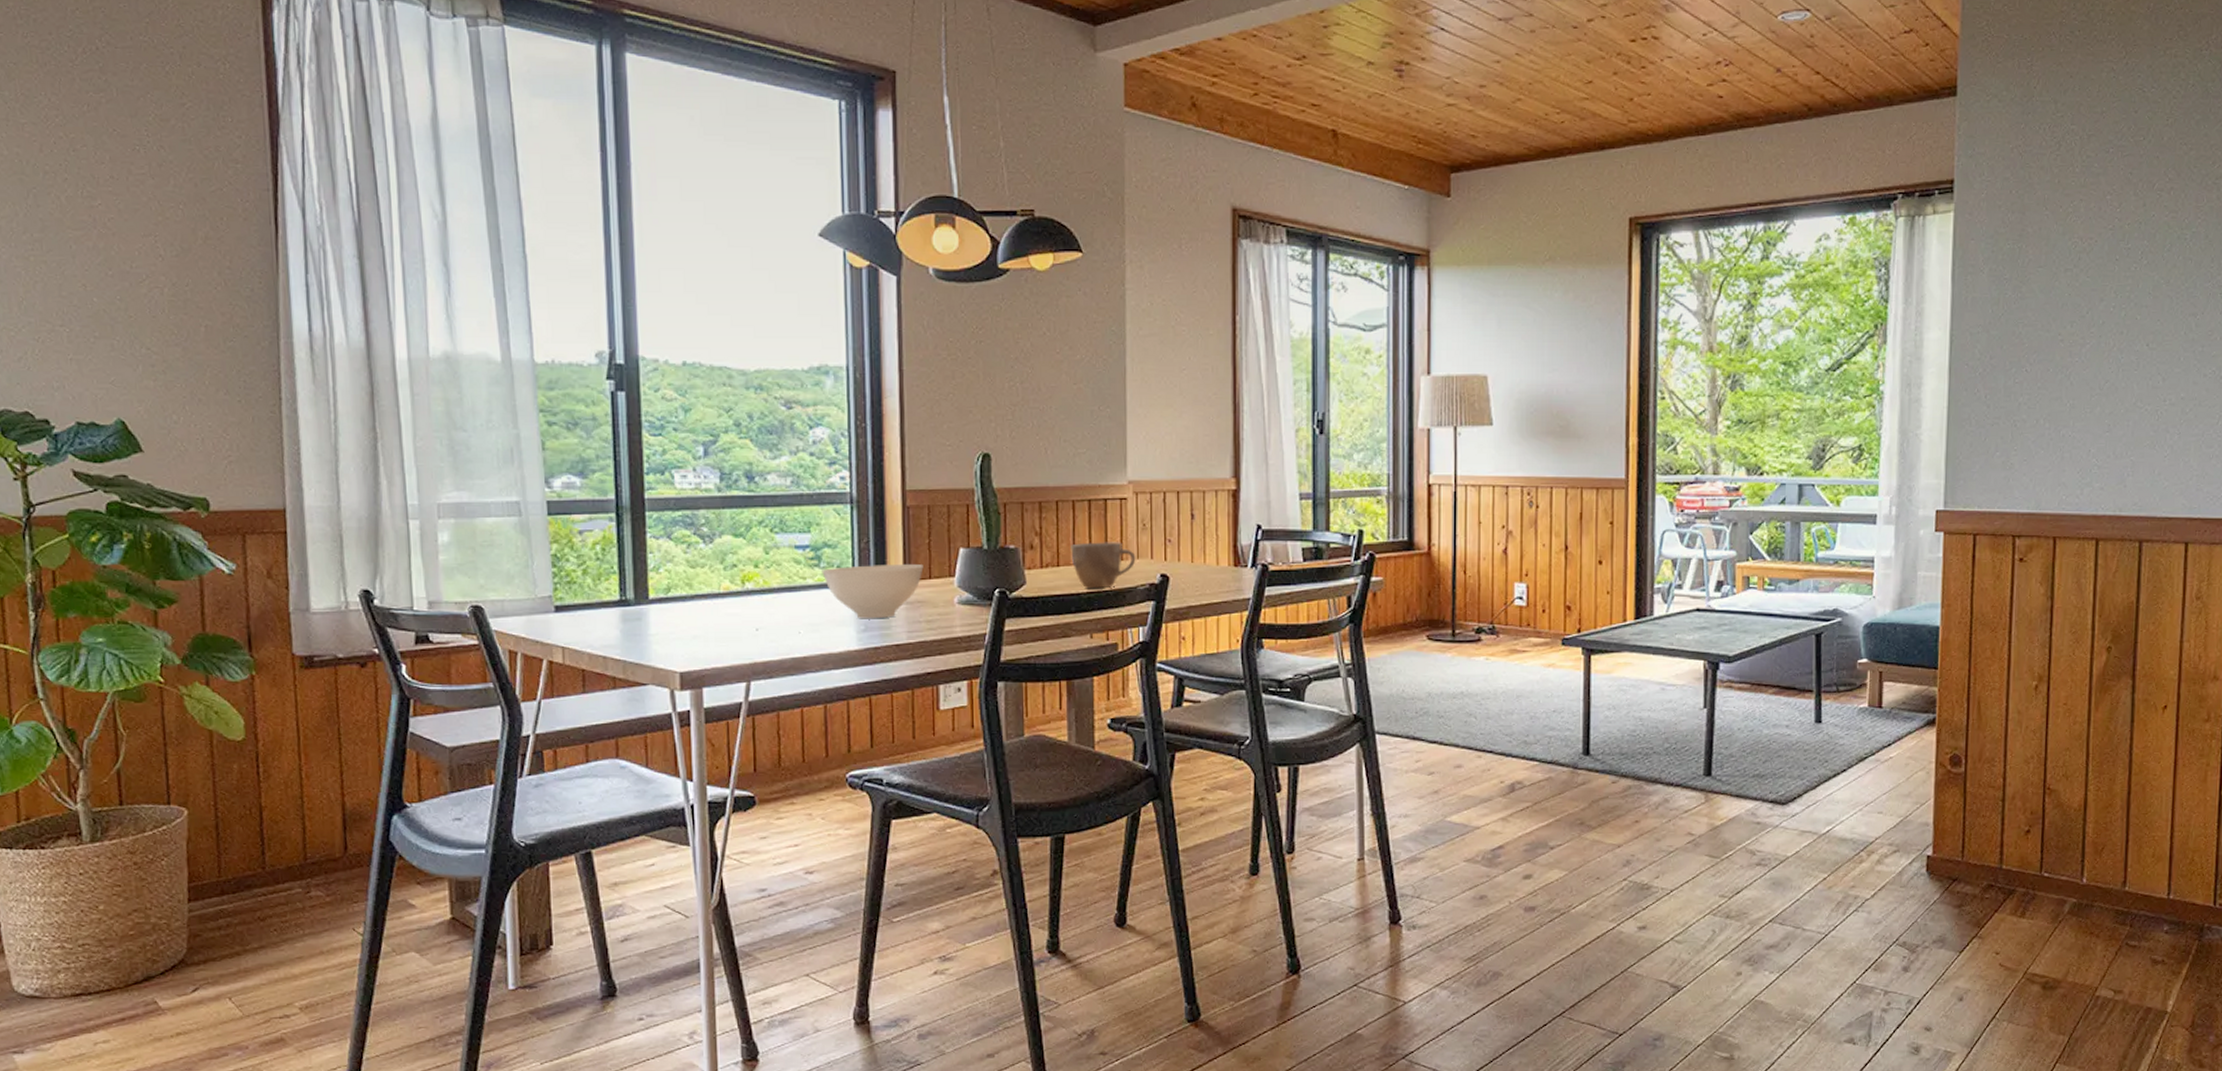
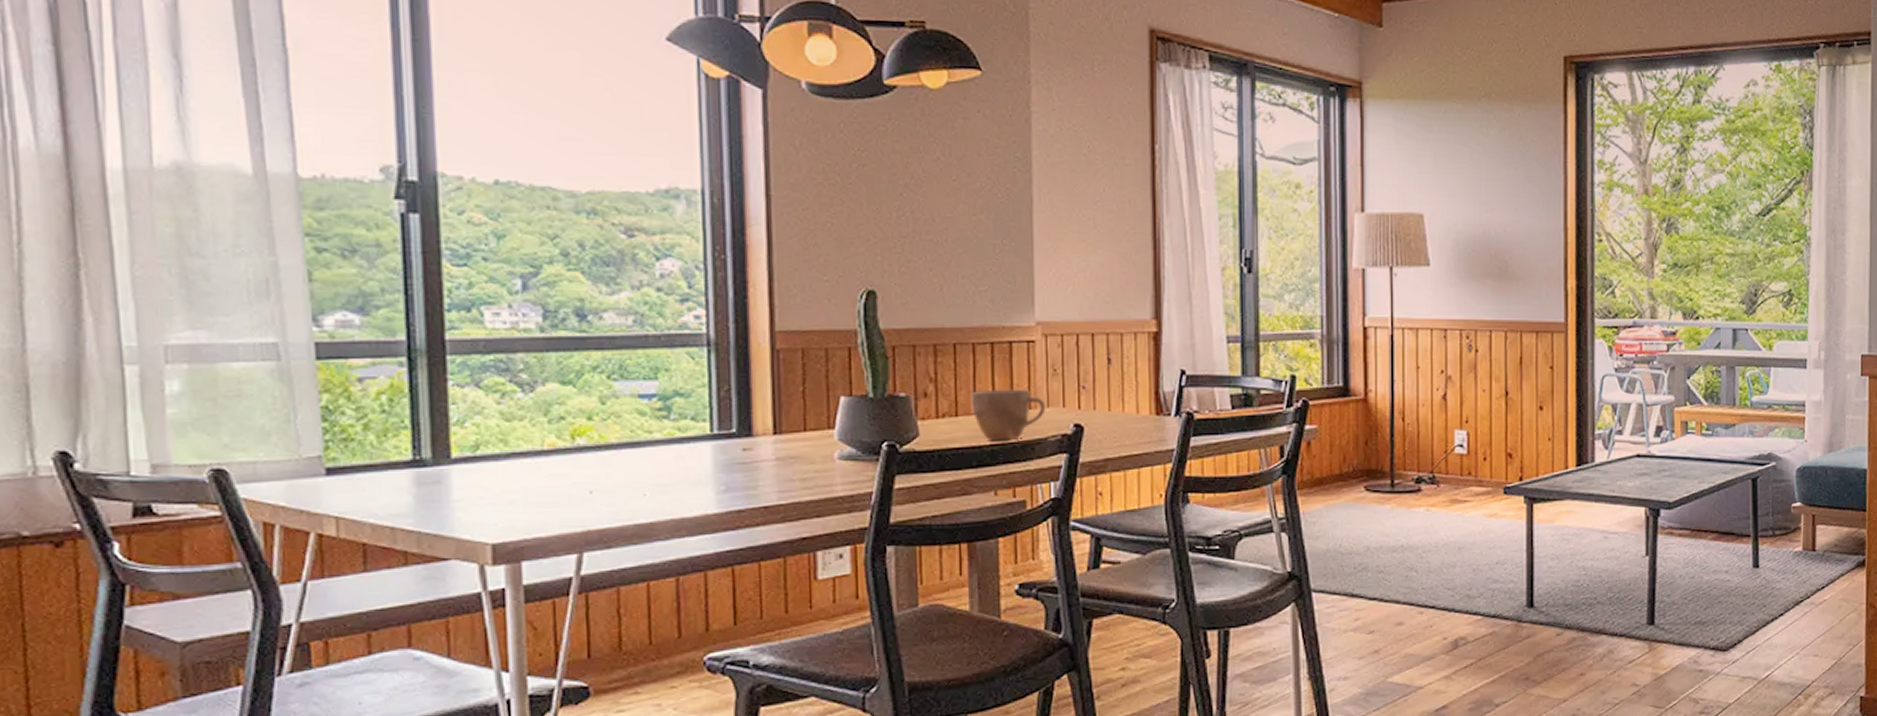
bowl: present [822,565,924,619] -> none [672,415,797,478]

